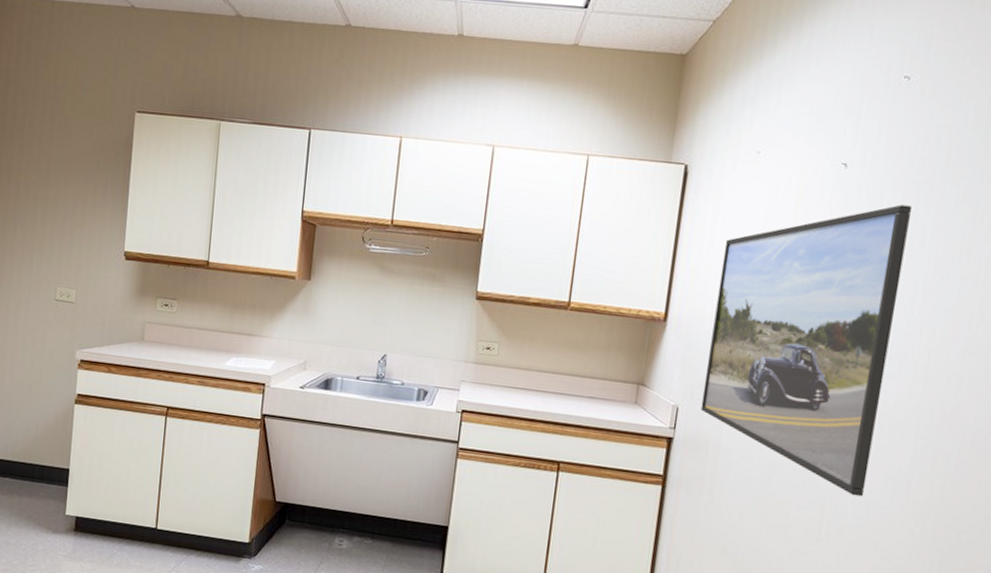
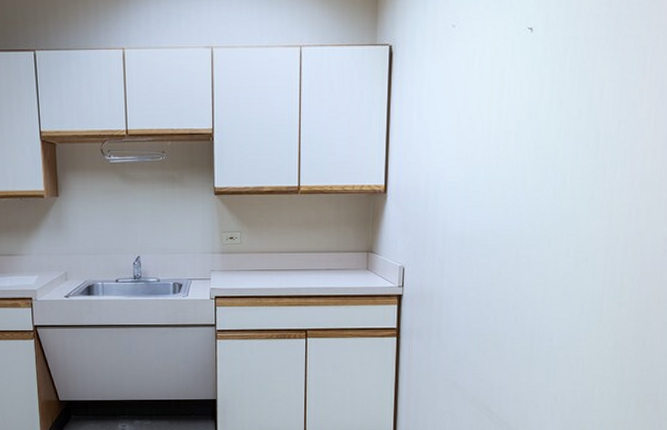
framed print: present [700,204,913,497] -> none [423,61,592,322]

